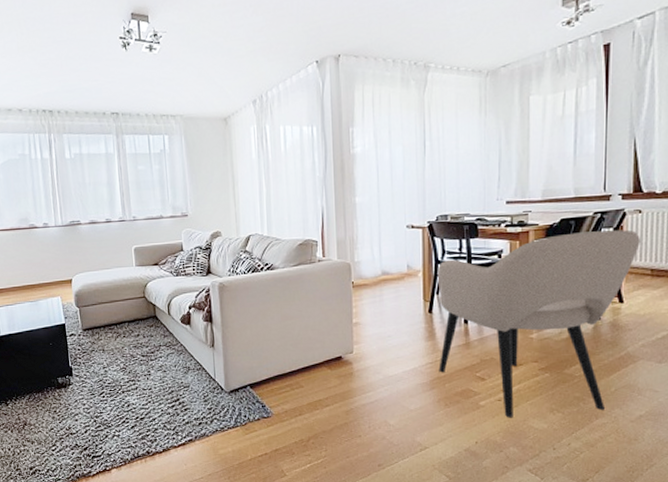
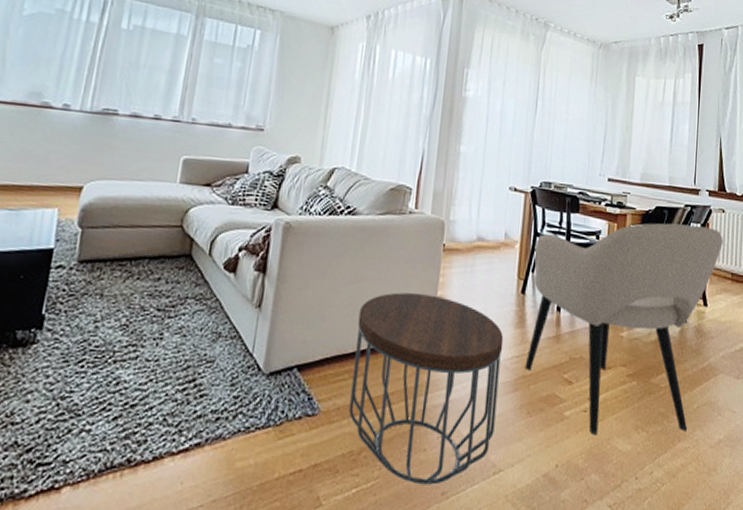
side table: none [290,323,417,460] -> present [348,292,504,485]

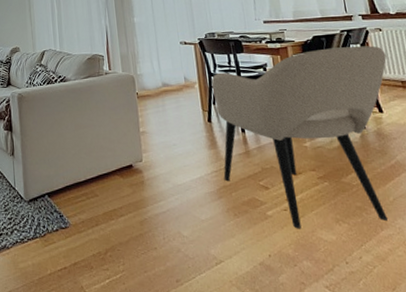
side table: present [348,292,504,485] -> none [83,132,209,275]

